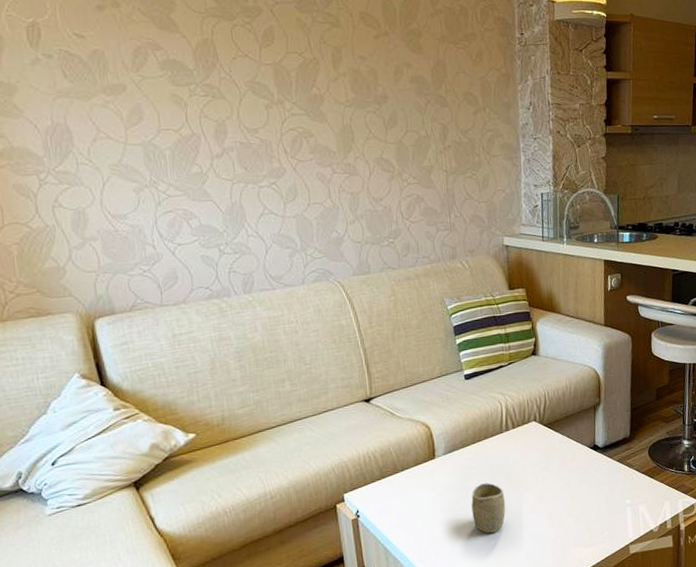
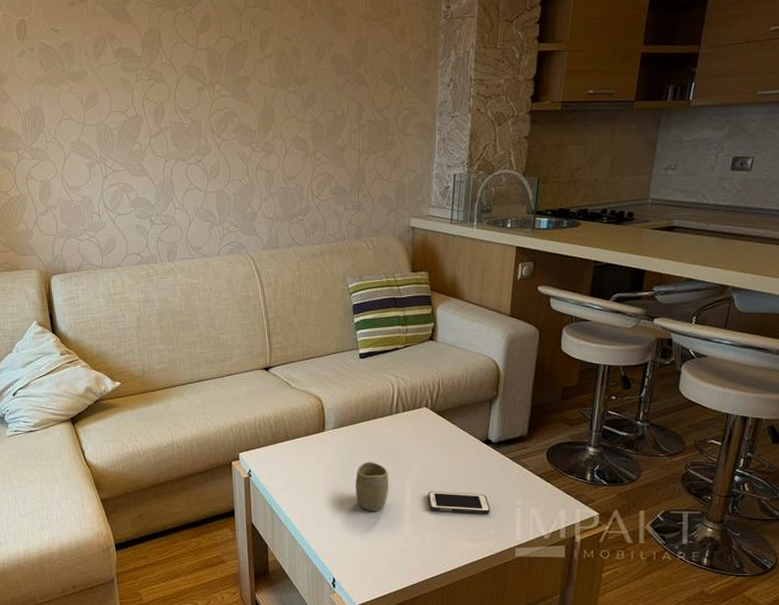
cell phone: none [544,498,604,522] -> present [428,491,491,514]

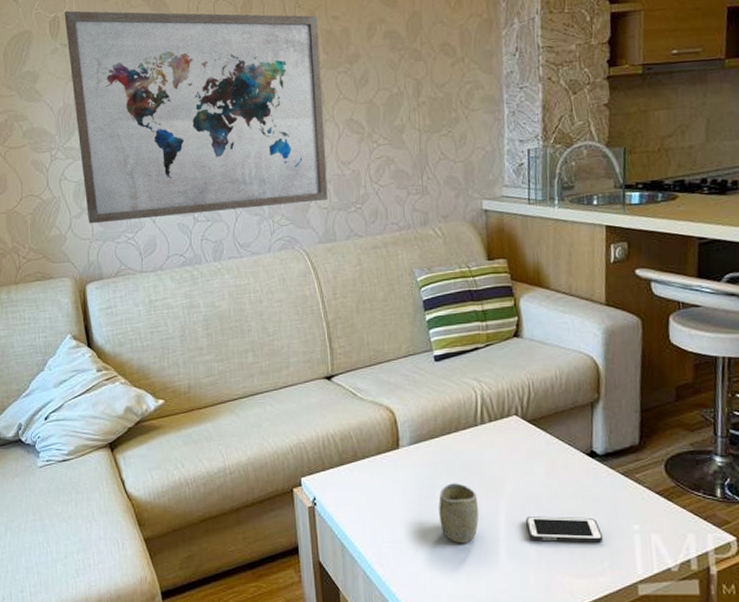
wall art: none [31,15,273,221] -> present [64,10,328,224]

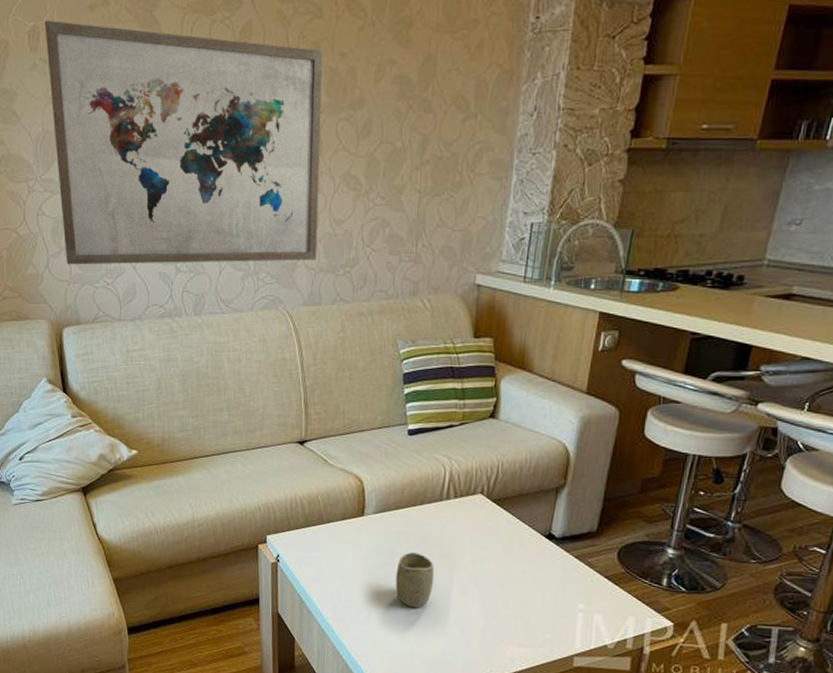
cell phone: present [526,516,604,543] -> none [477,588,549,617]

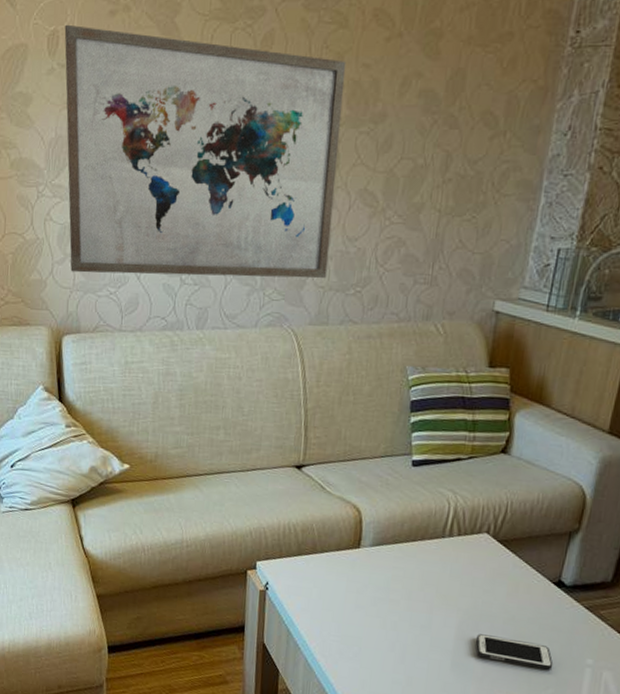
cup: present [396,552,435,608] -> none [389,589,432,650]
cell phone: none [477,588,549,617] -> present [476,634,554,670]

